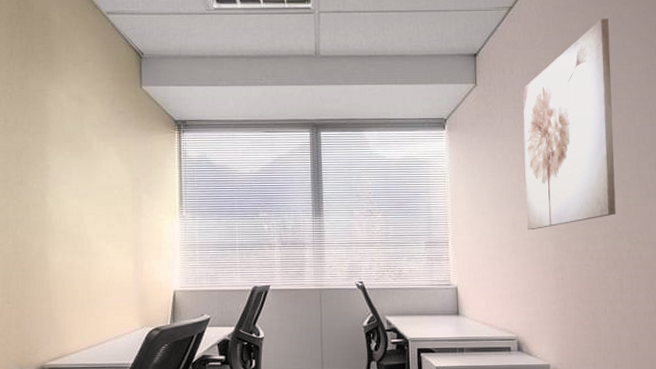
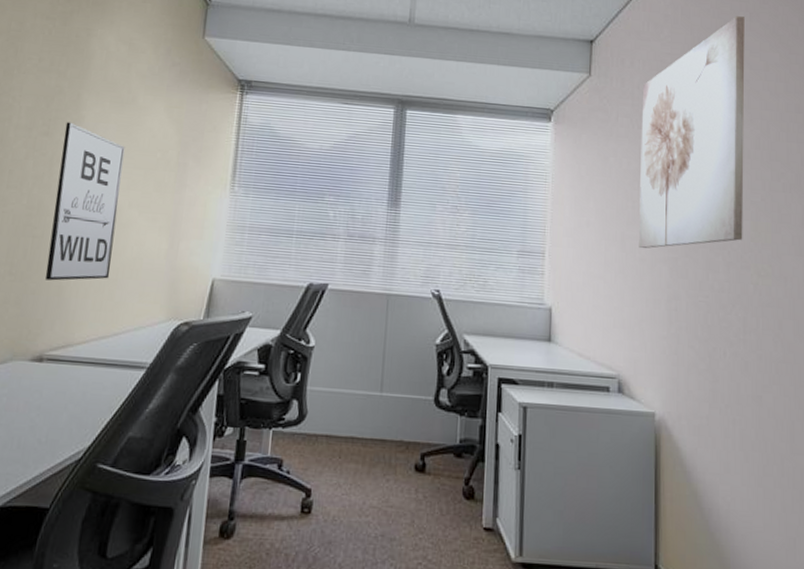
wall art: none [35,171,89,305] -> present [45,122,125,281]

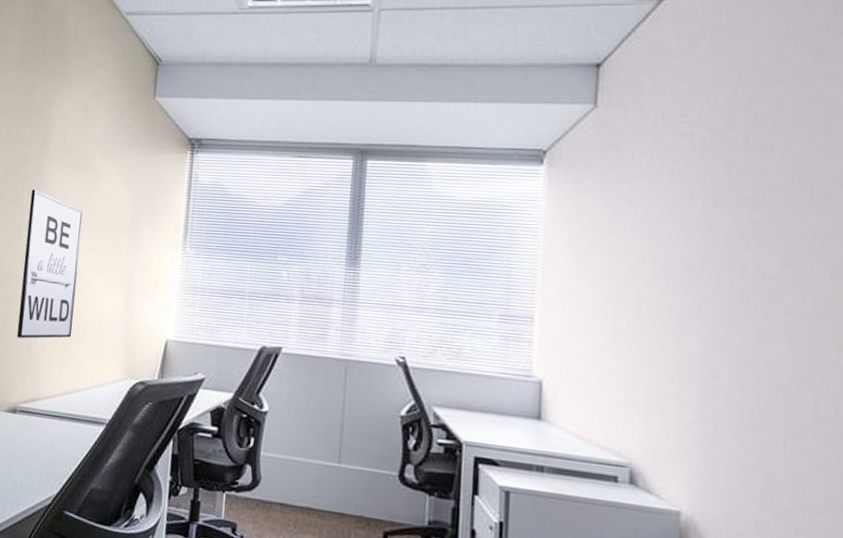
wall art: present [639,16,745,248] -> none [661,14,826,313]

